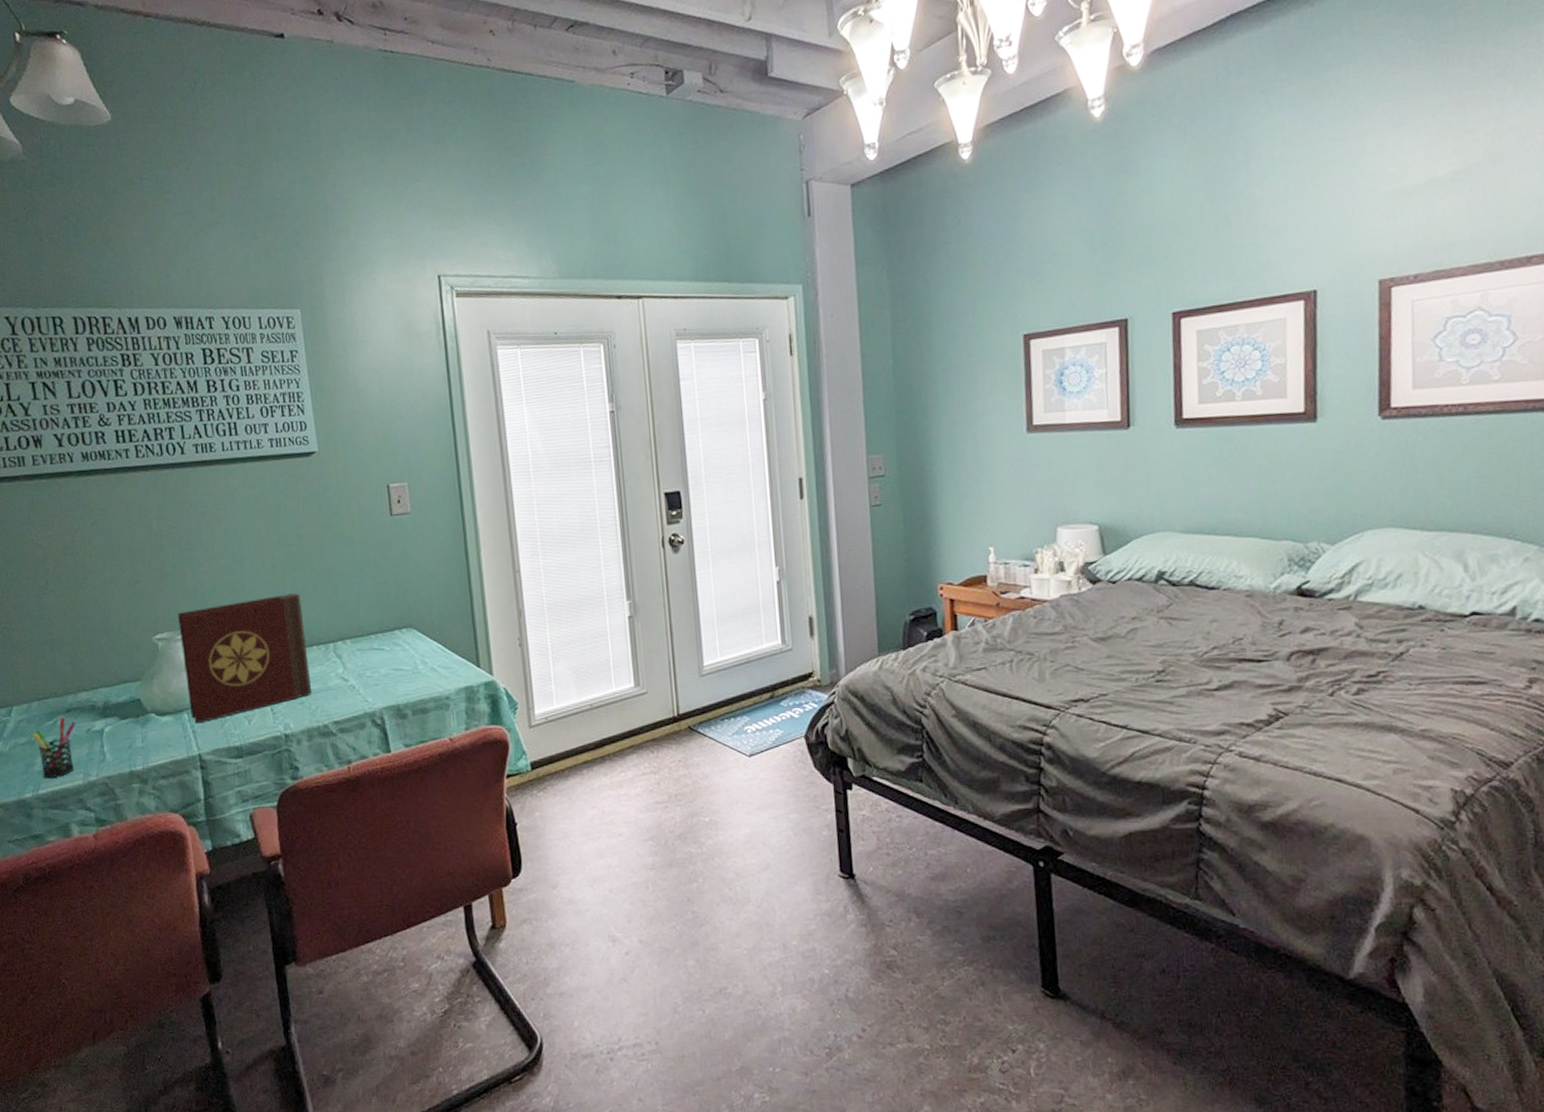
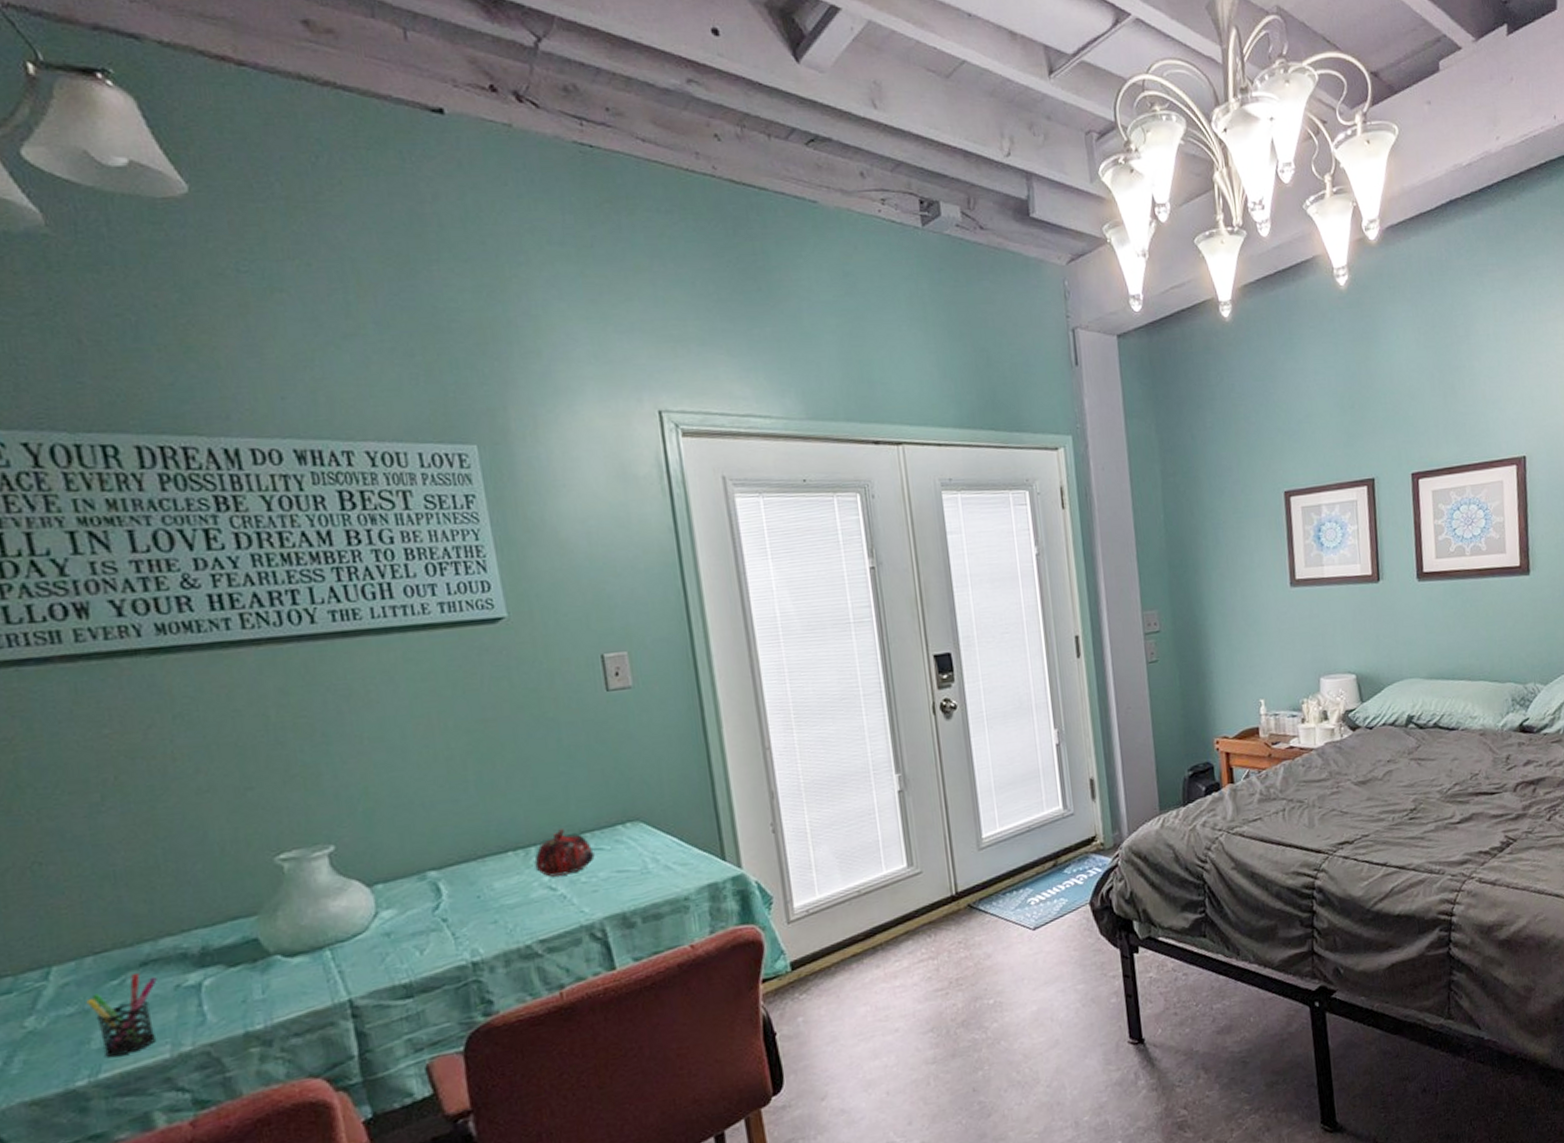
book: present [178,593,312,724] -> none [312,789,509,962]
teapot: none [332,630,377,670] -> present [534,829,595,877]

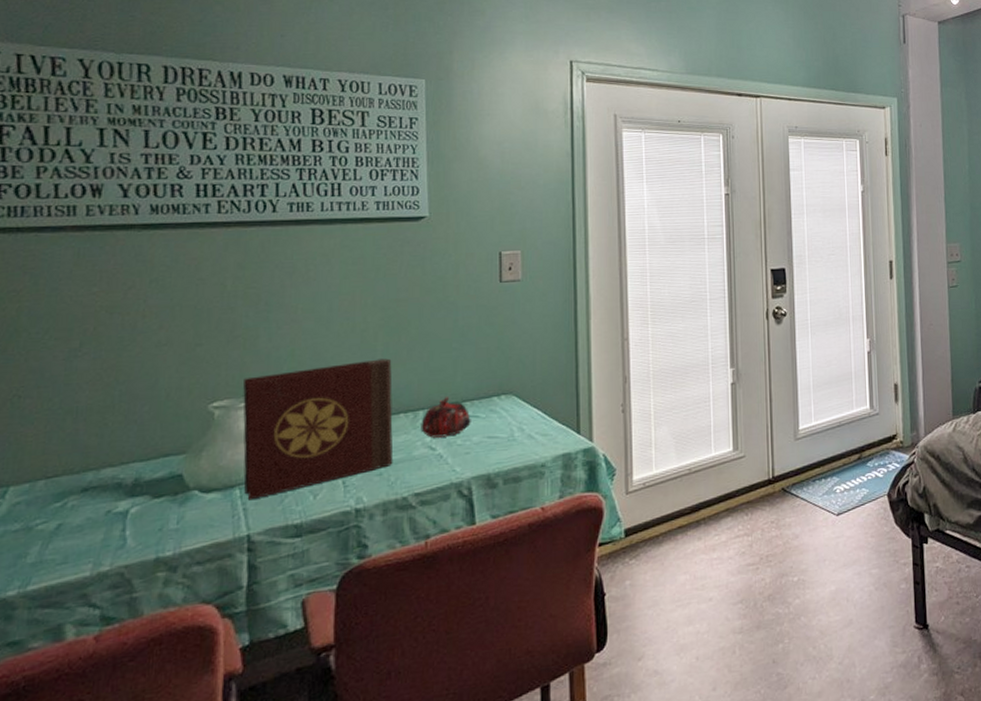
pen holder: present [86,974,157,1057] -> none [31,498,93,571]
book: none [312,789,509,962] -> present [243,358,394,501]

